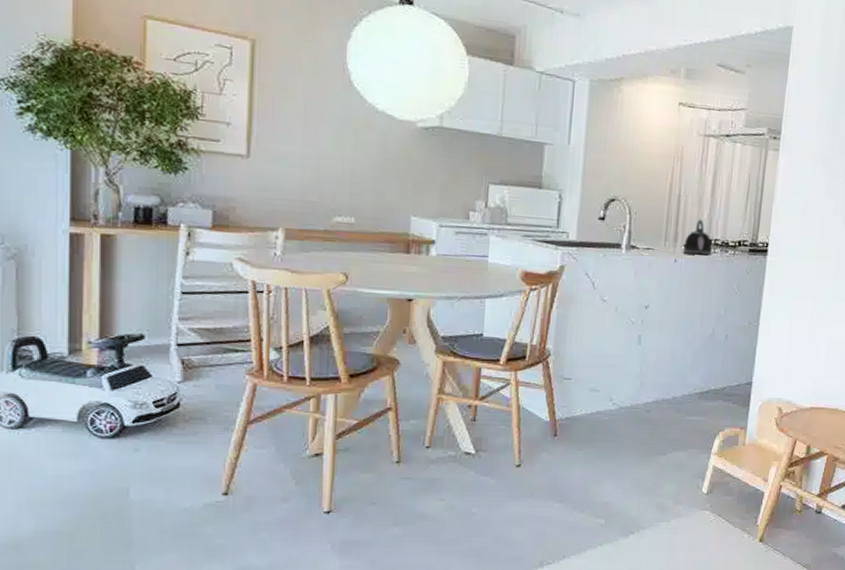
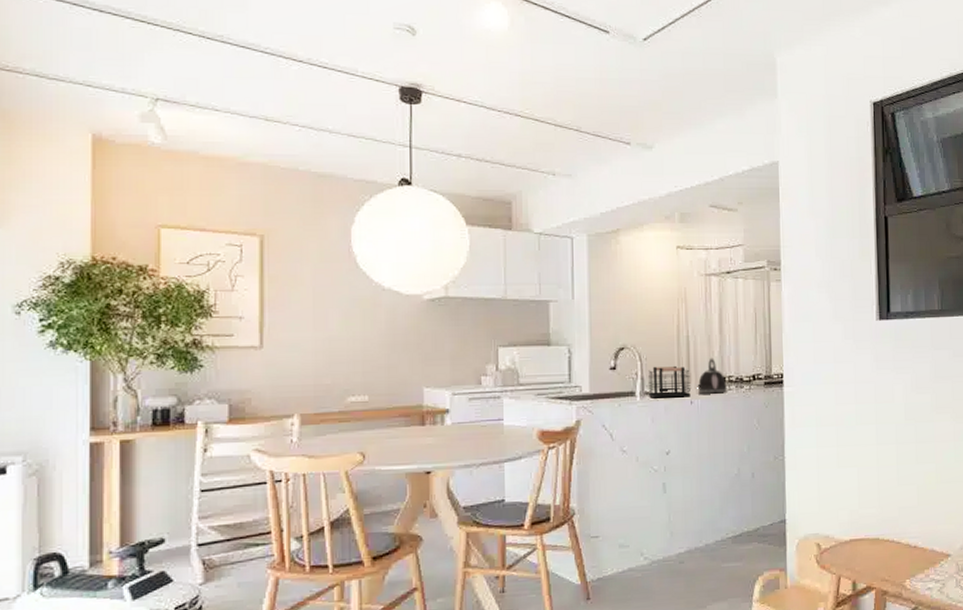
dish rack: none [634,221,678,257] -> present [648,365,691,400]

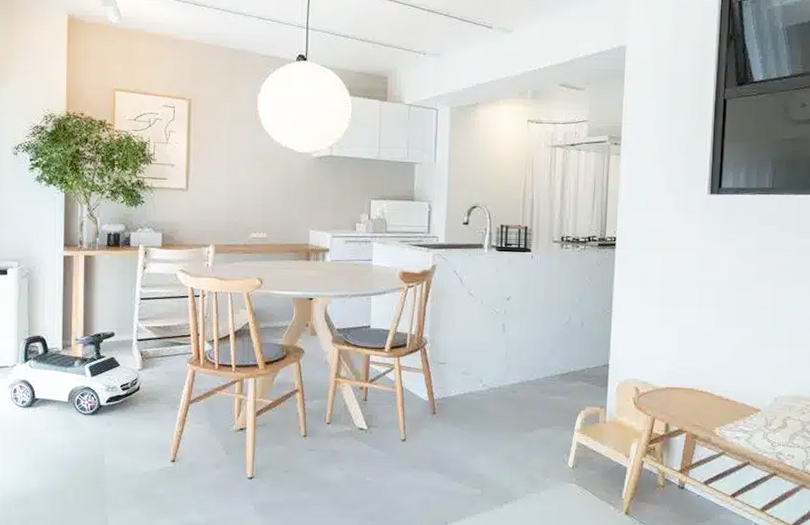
kettle: present [697,358,727,395] -> none [537,219,565,252]

